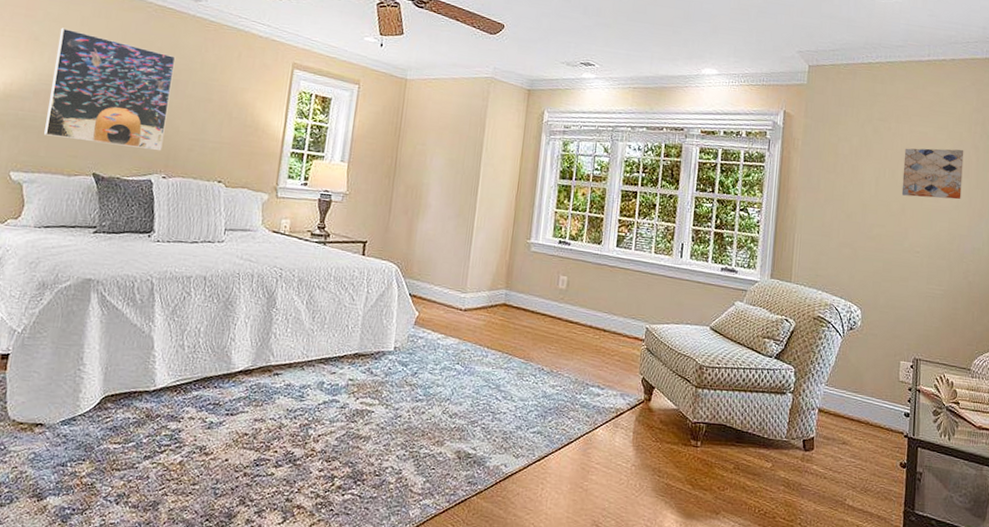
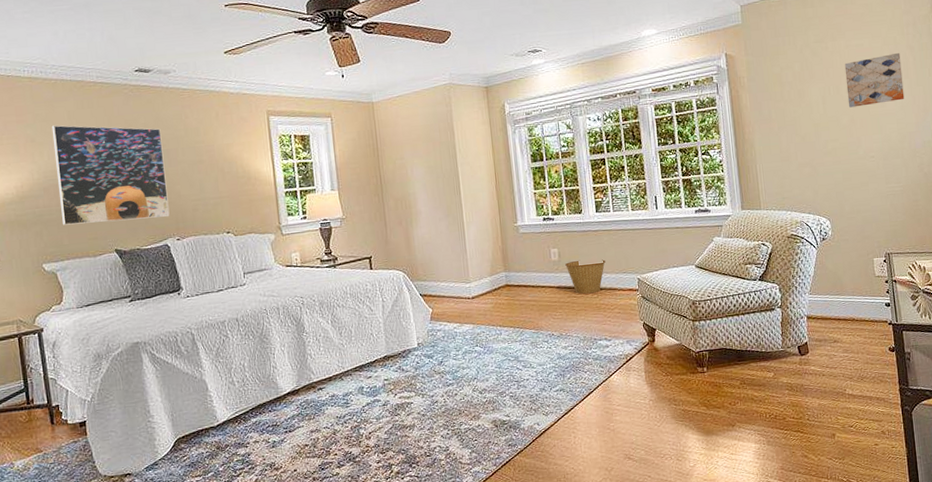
basket: none [572,293,616,334] -> present [565,259,605,294]

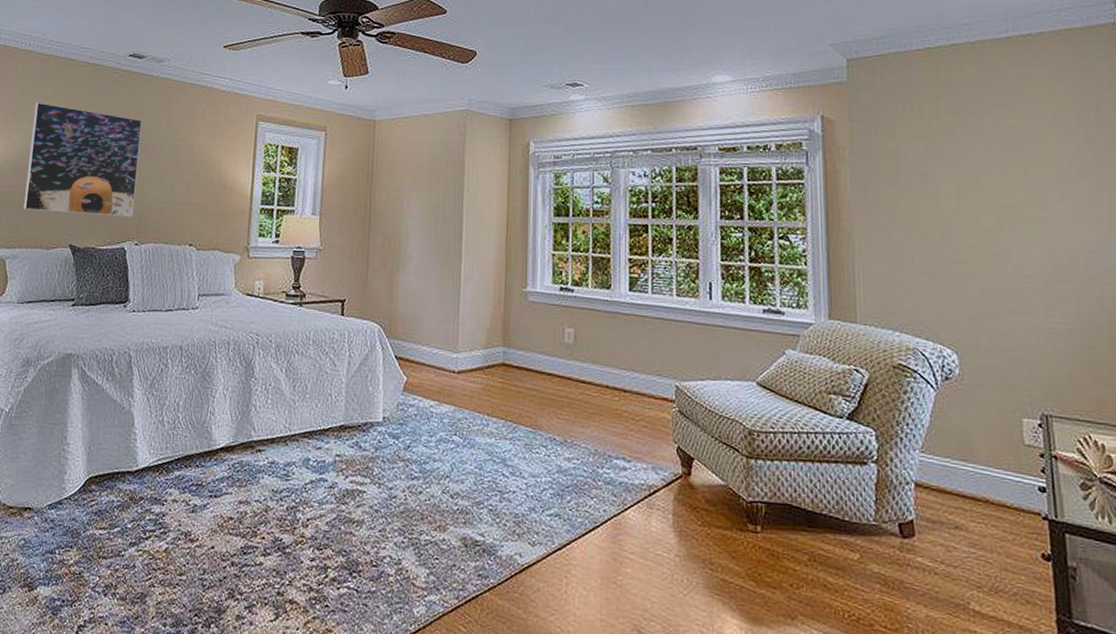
basket: present [565,259,605,294] -> none [581,348,635,395]
wall art: present [844,52,905,108] -> none [990,142,1079,207]

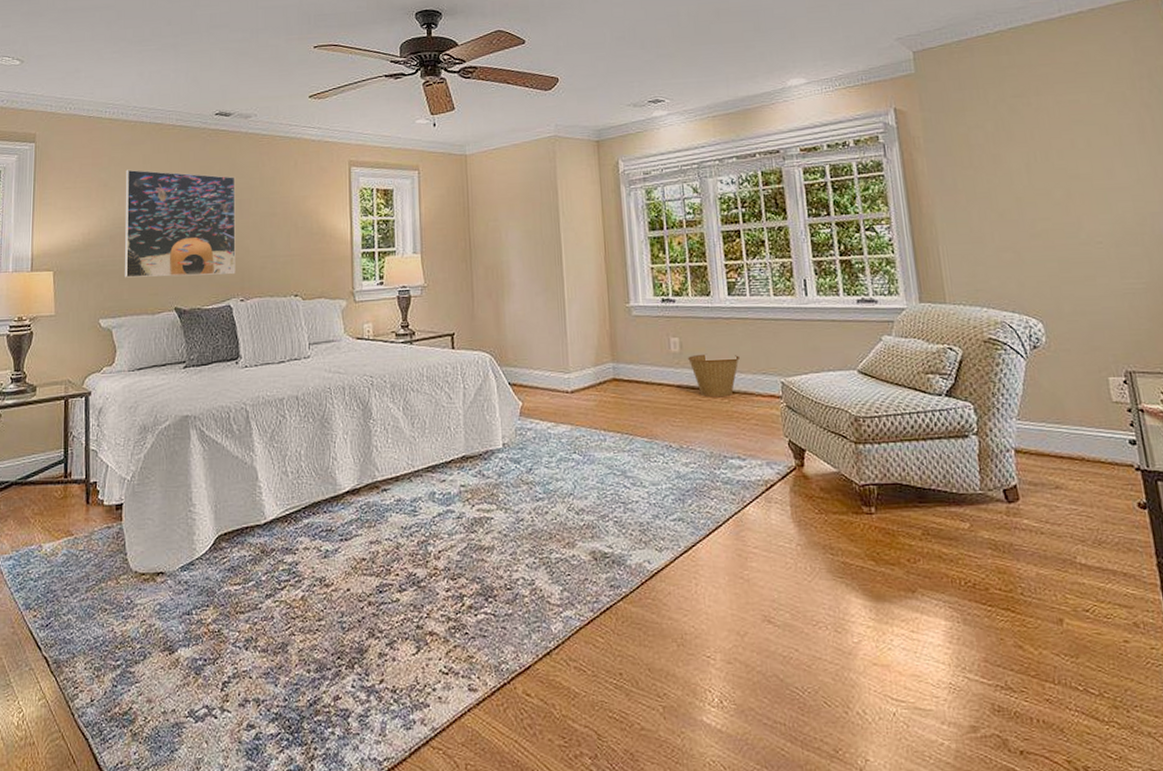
basket: none [581,348,635,395] -> present [688,353,739,398]

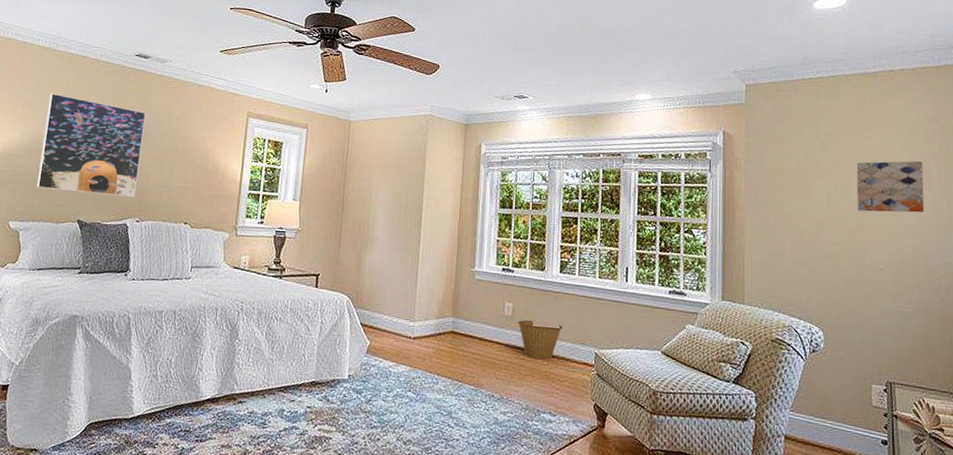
wall art: none [1054,111,1142,179] -> present [856,160,924,213]

